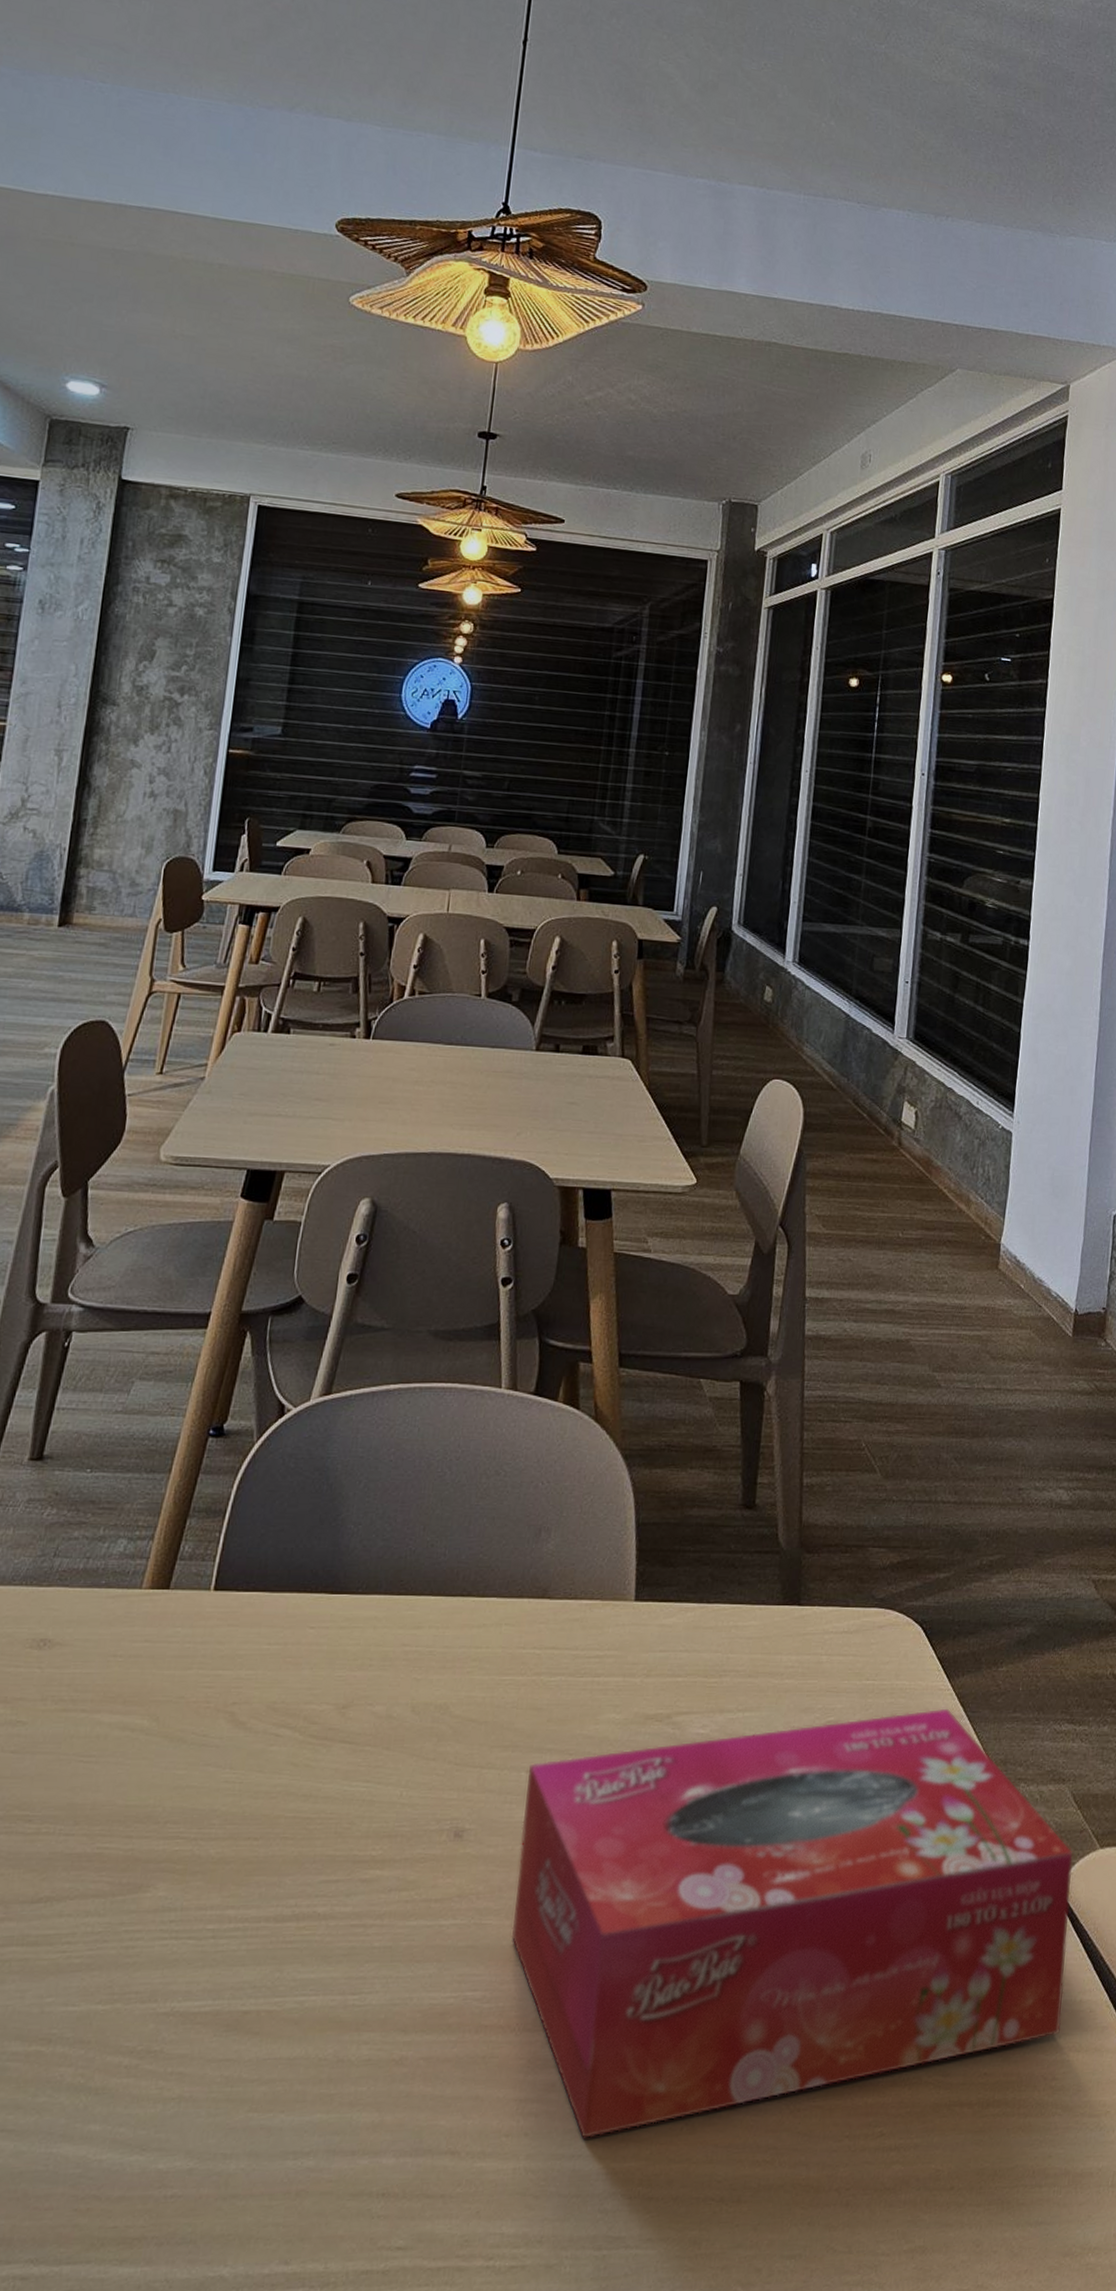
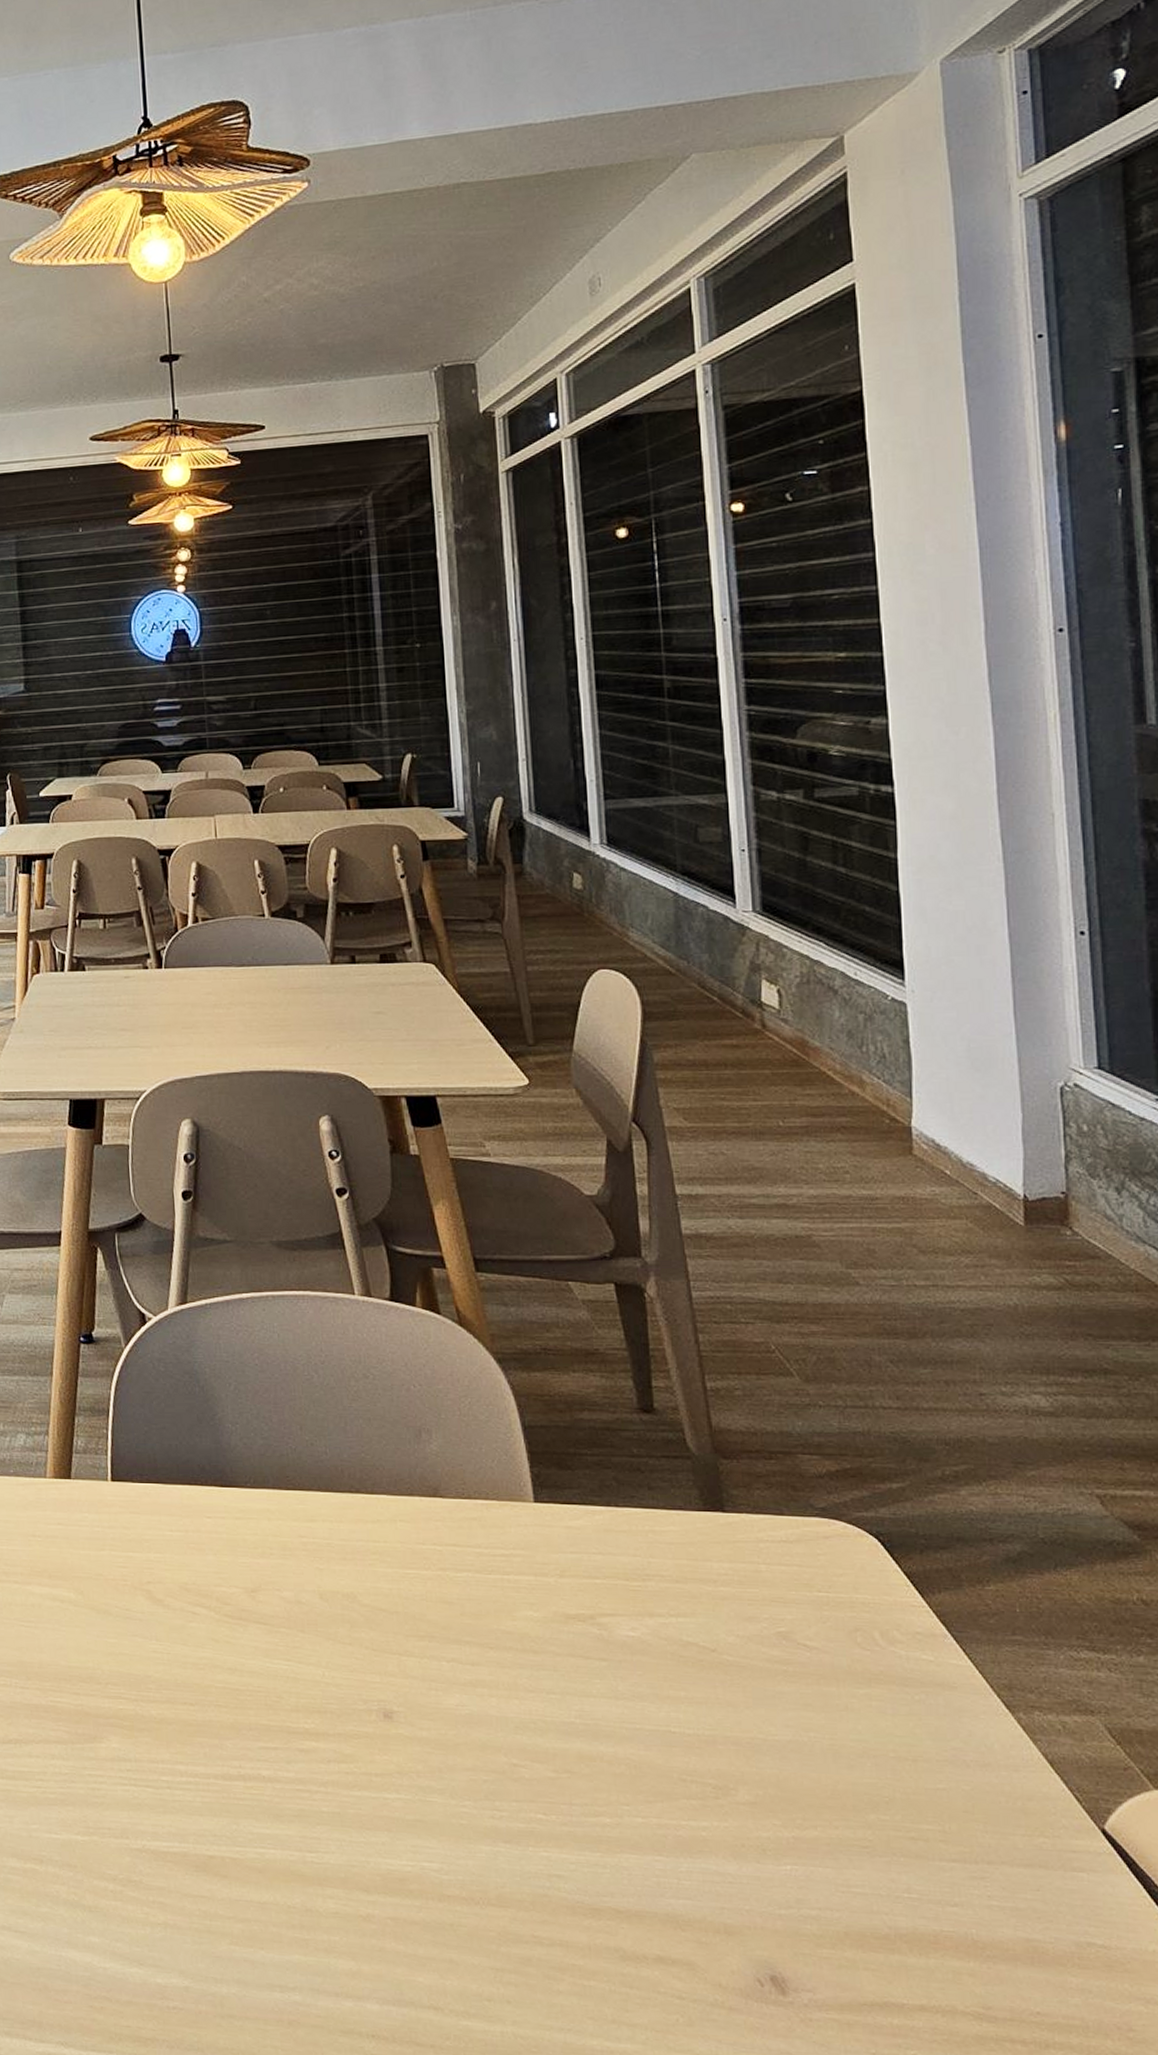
tissue box: present [511,1708,1073,2138] -> none [448,1625,1132,2015]

